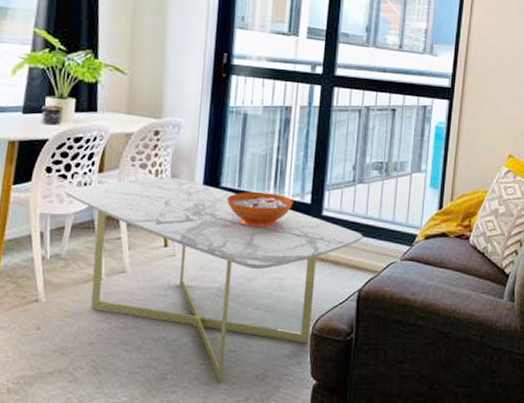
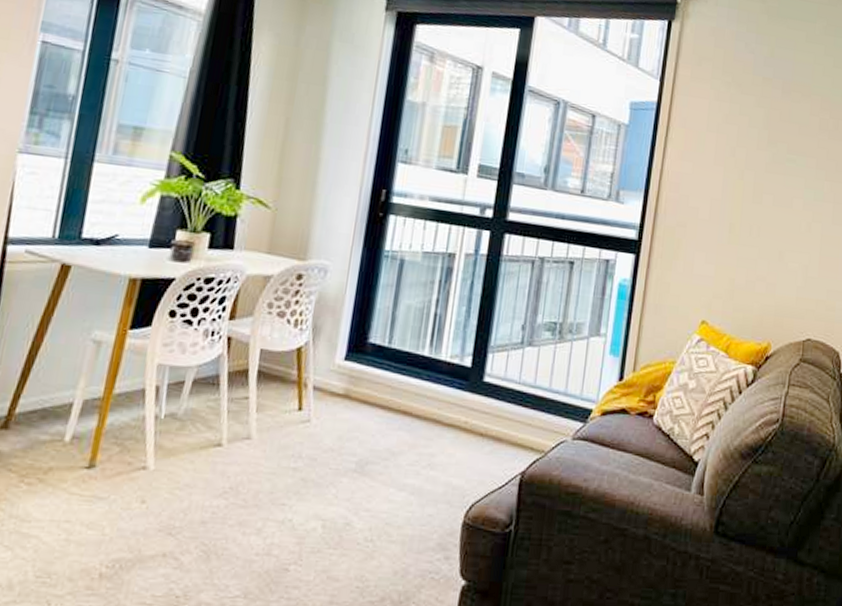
coffee table: present [63,177,363,383] -> none [187,328,529,578]
decorative bowl: present [227,192,293,227] -> none [374,350,451,393]

